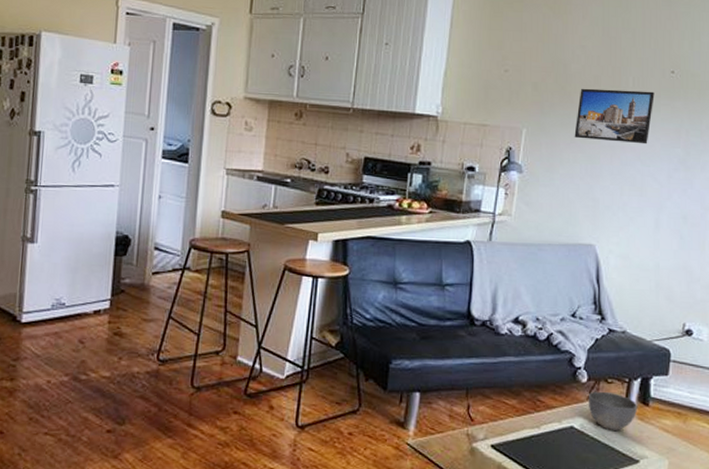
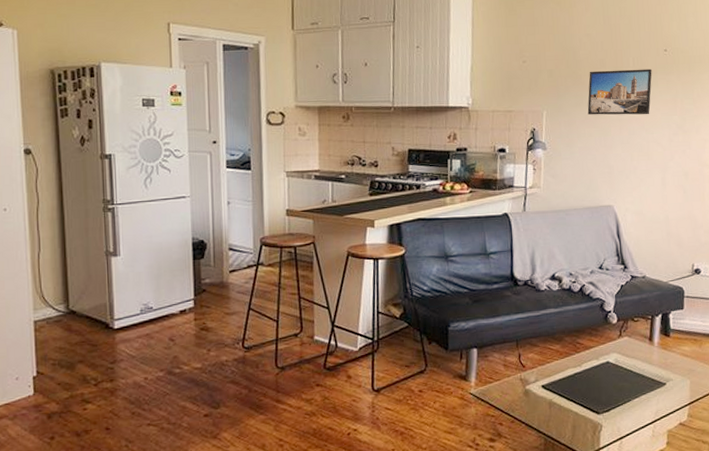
bowl: present [588,391,638,430] -> none [619,328,661,361]

